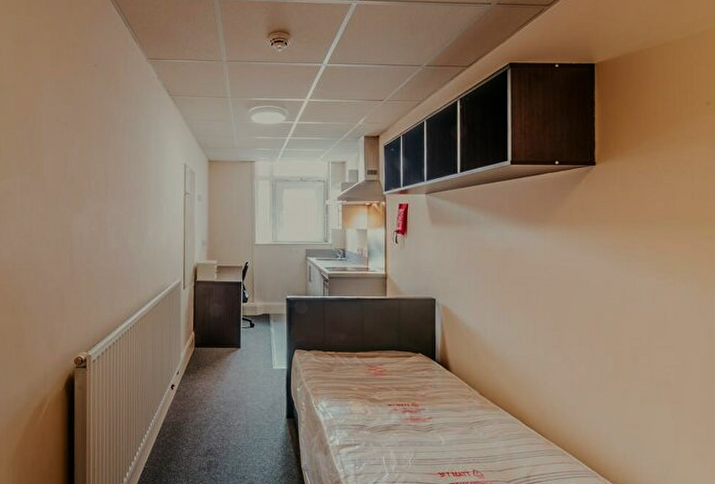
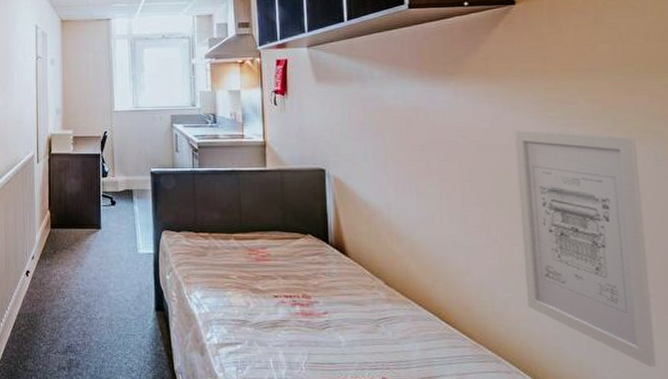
wall art: none [588,270,680,457] -> present [514,130,657,368]

